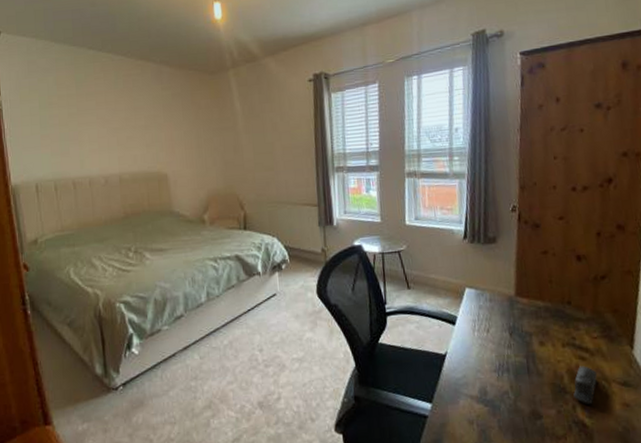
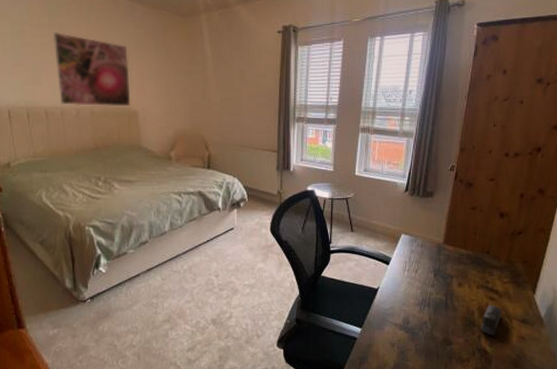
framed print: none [80,101,161,174] -> present [53,31,131,107]

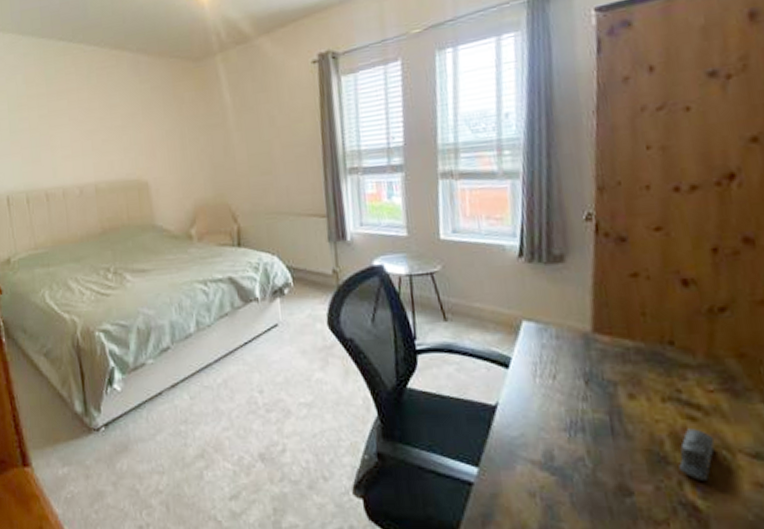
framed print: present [53,31,131,107] -> none [51,100,141,184]

